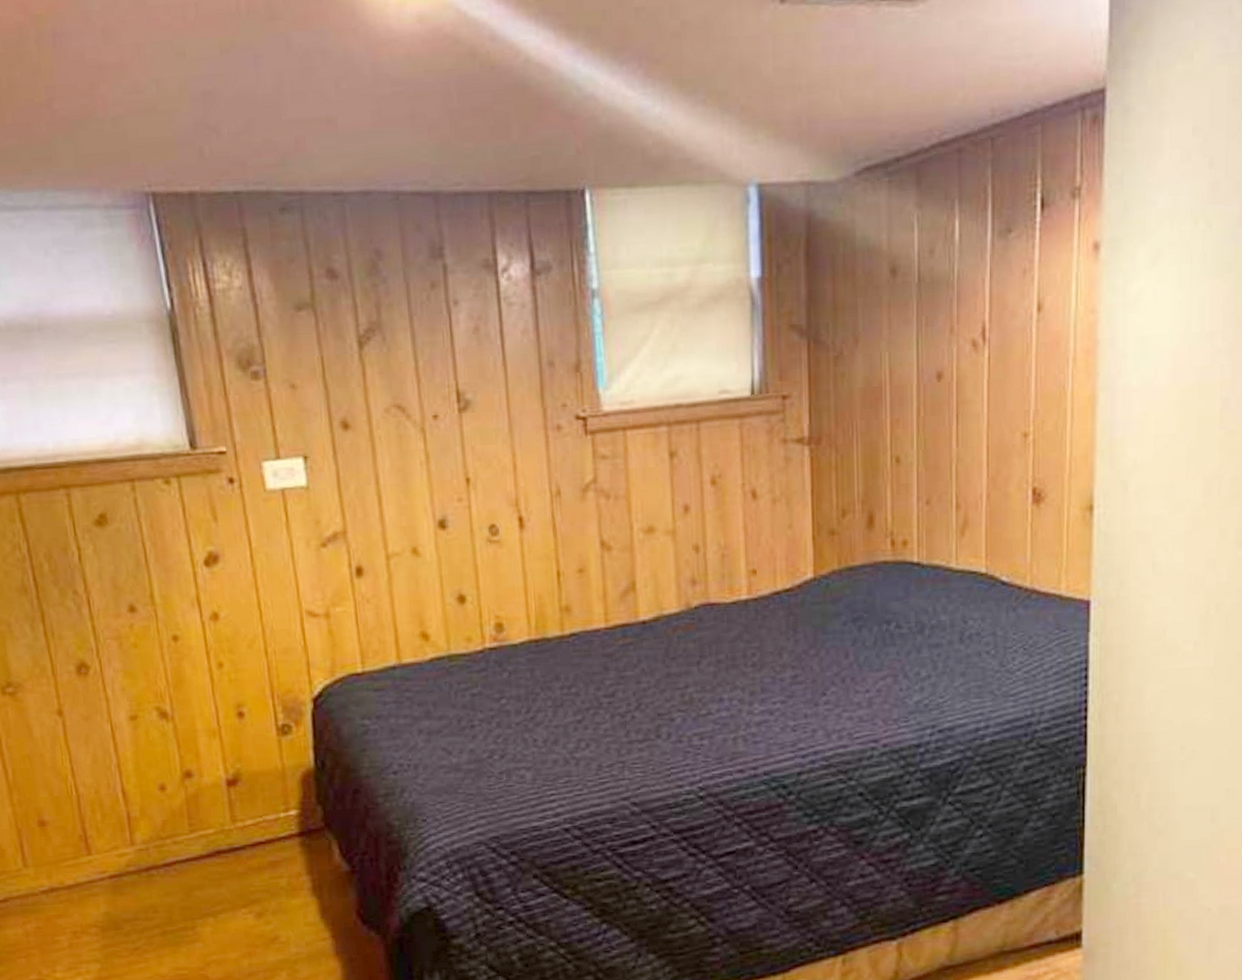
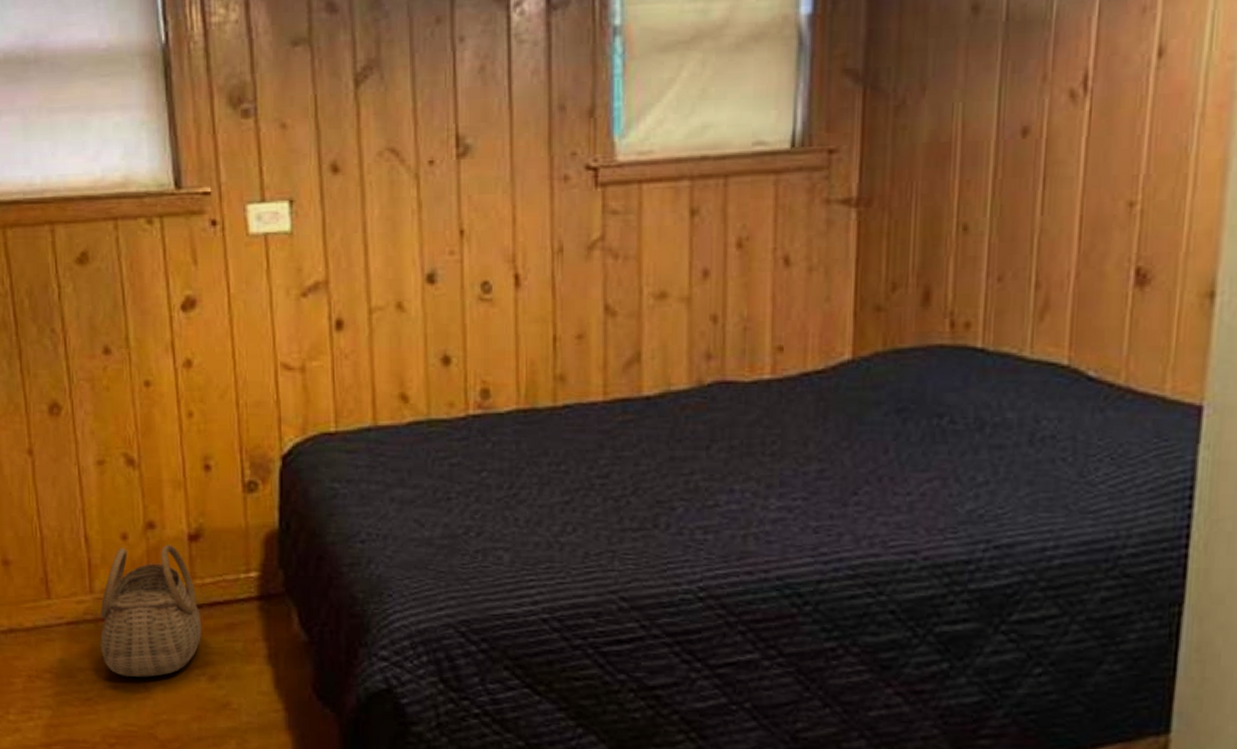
basket: none [143,791,246,923] -> present [100,544,202,677]

